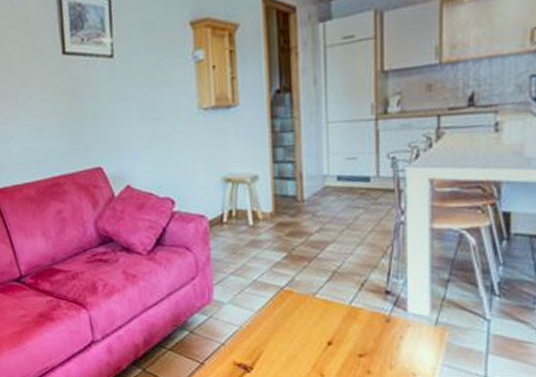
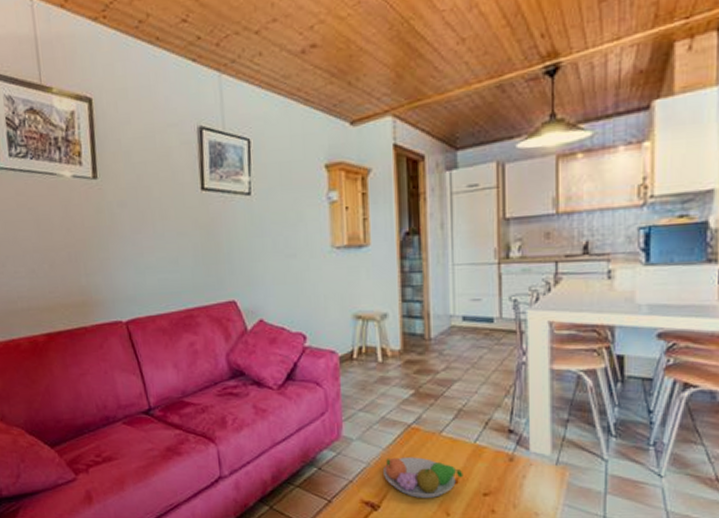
fruit bowl: none [256,319,338,360] -> present [384,457,463,498]

